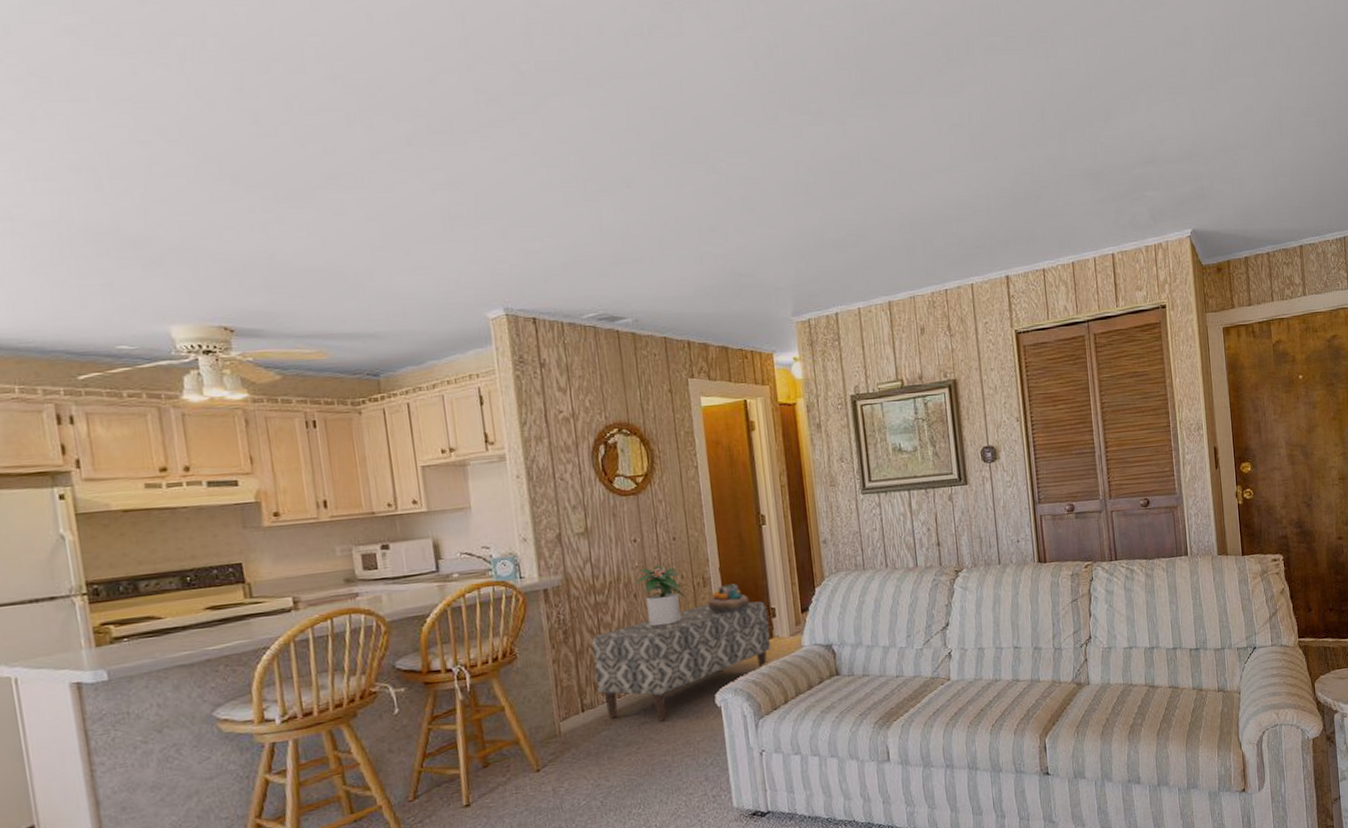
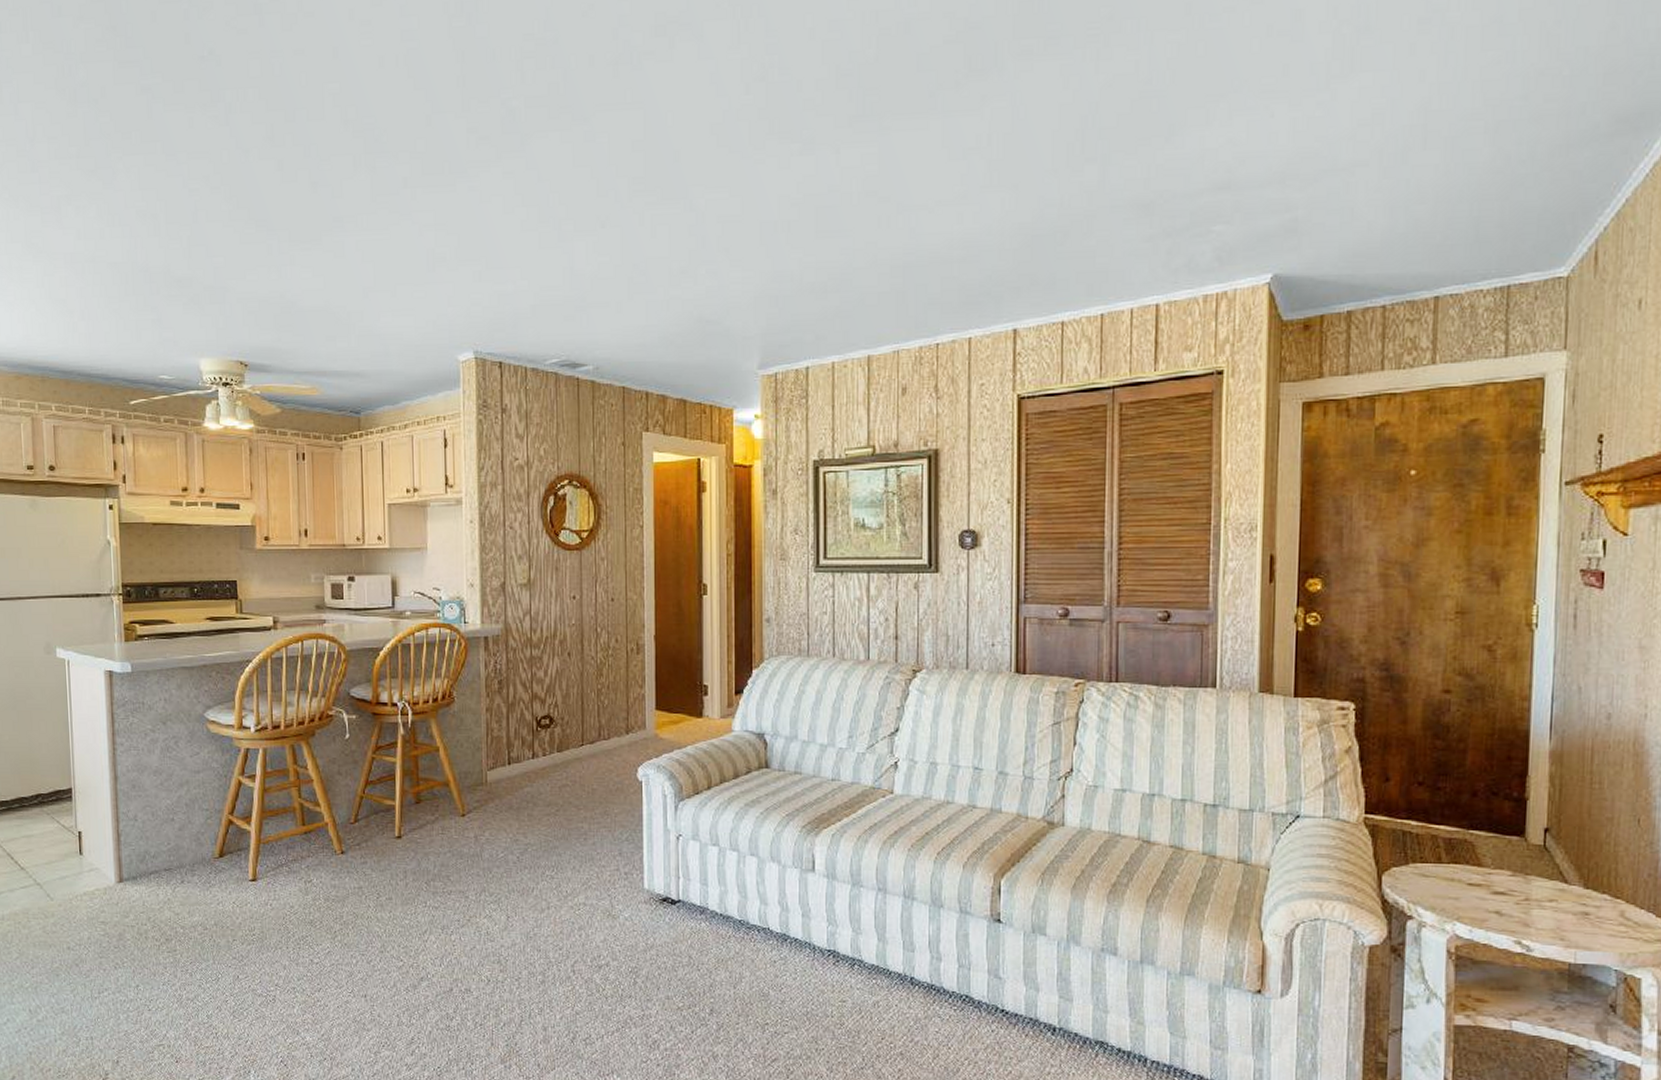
bench: present [592,601,772,721] -> none [523,671,700,786]
potted plant: present [632,564,686,627] -> none [567,625,618,689]
decorative bowl: present [708,584,750,613] -> none [640,654,682,685]

